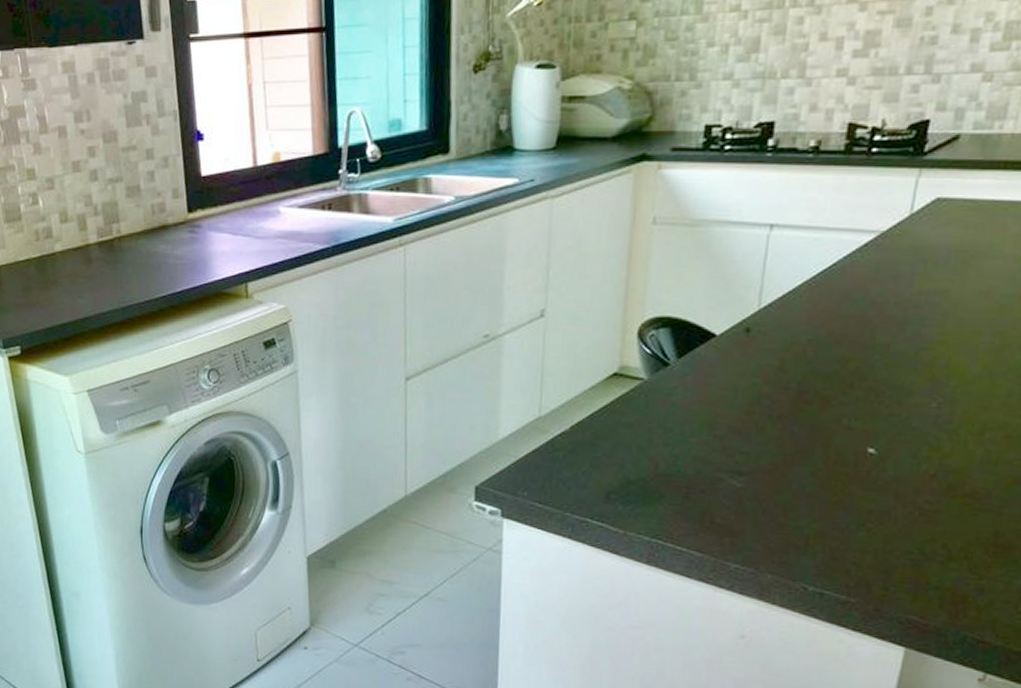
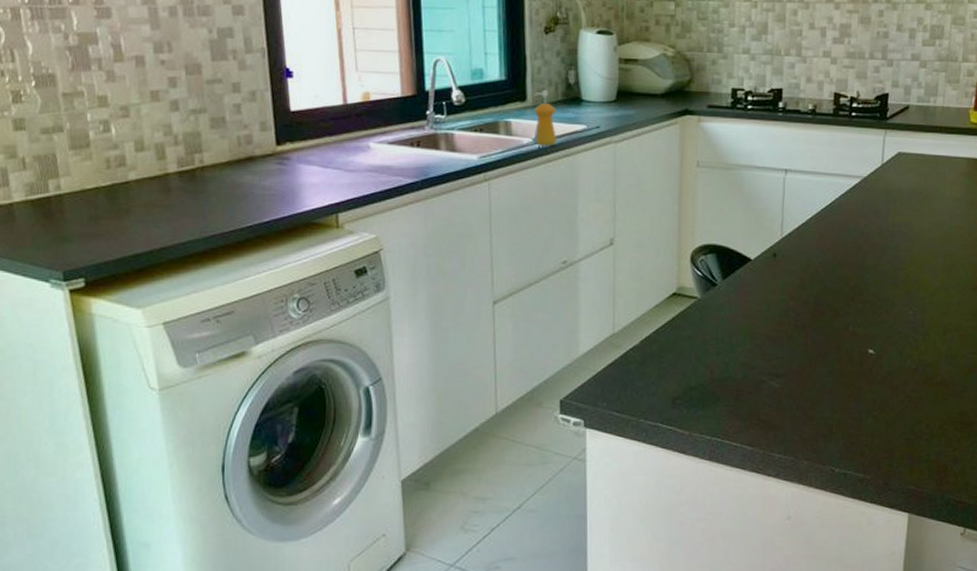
soap dispenser: none [456,140,483,205] -> present [533,90,556,146]

